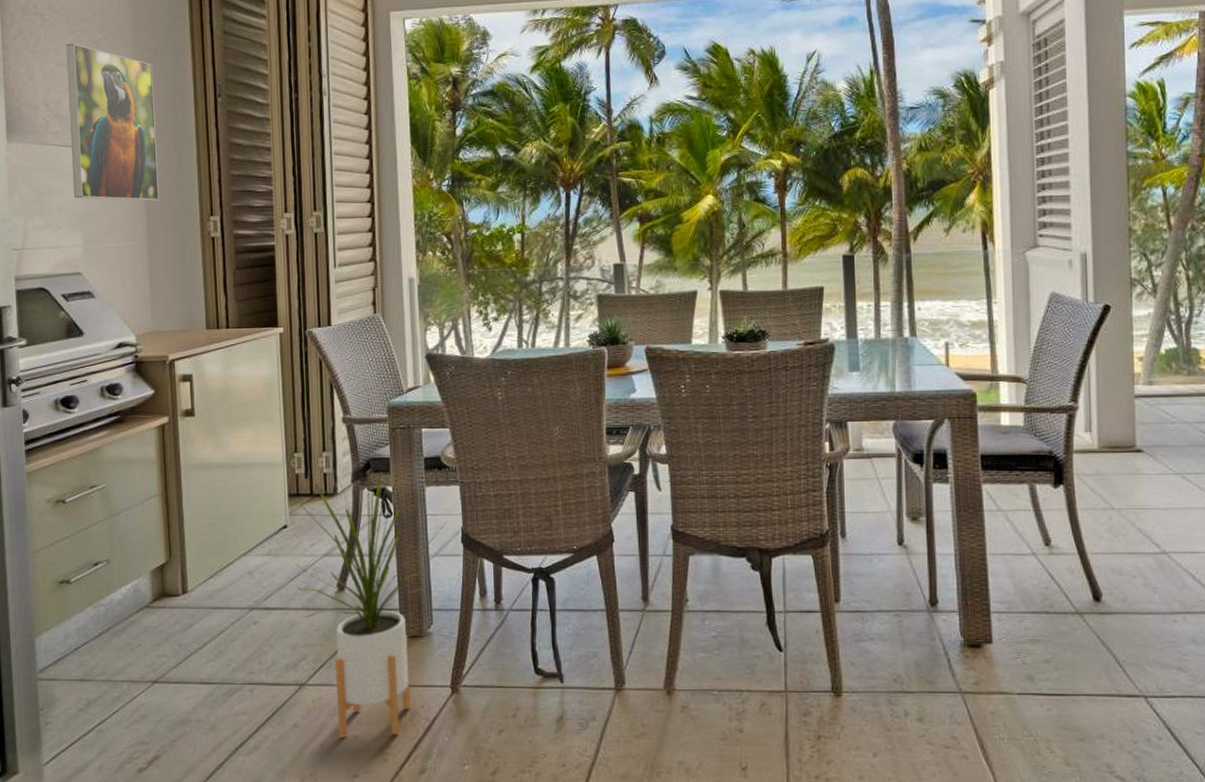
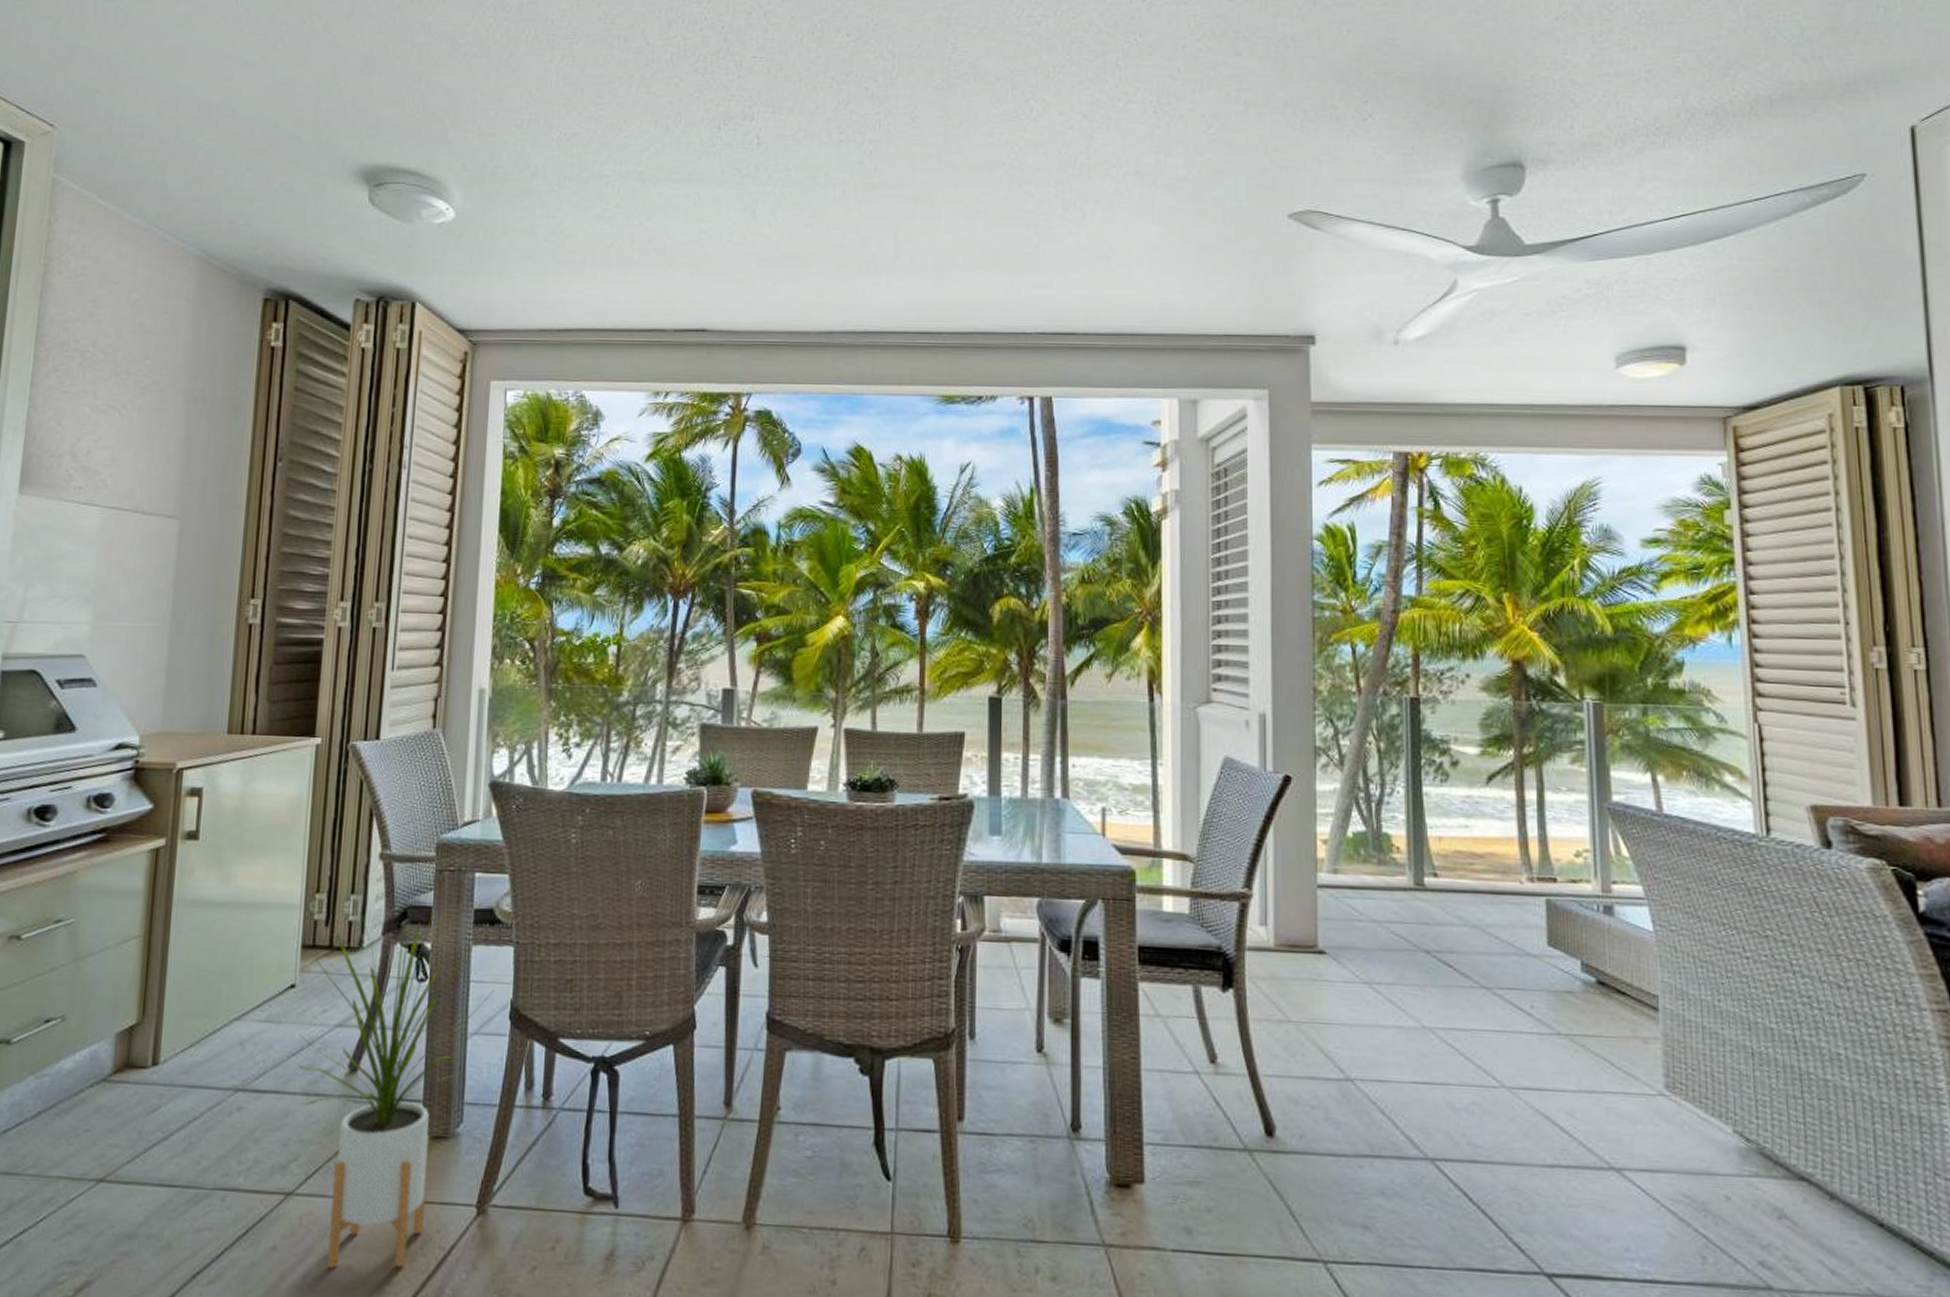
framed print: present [65,43,159,201] -> none [90,387,206,576]

